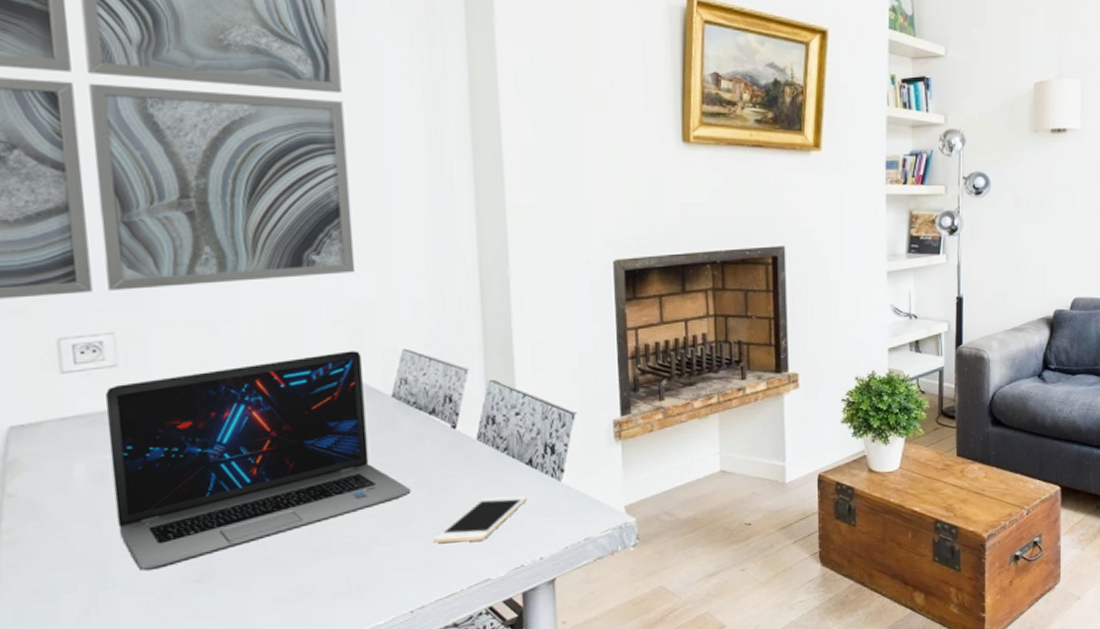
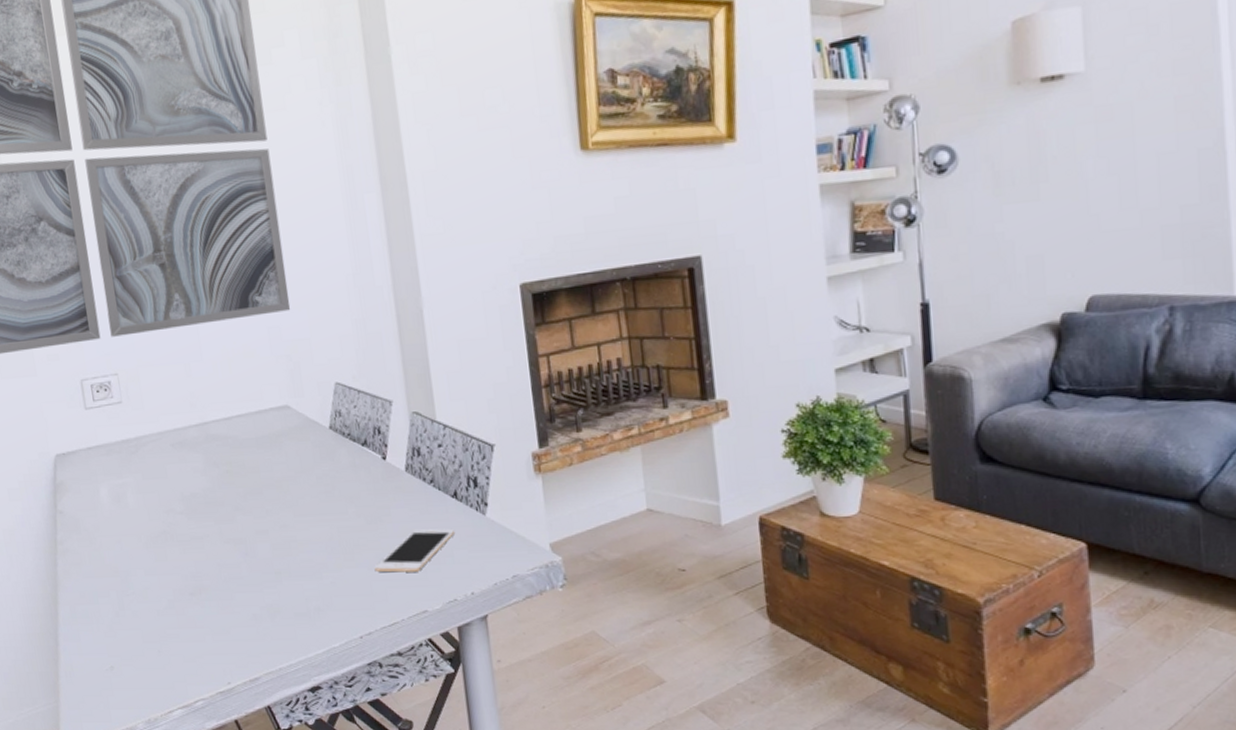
laptop: present [106,351,411,572] -> none [116,385,352,583]

